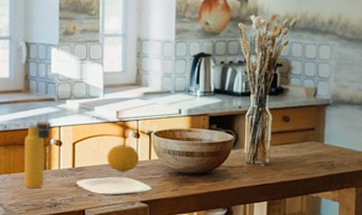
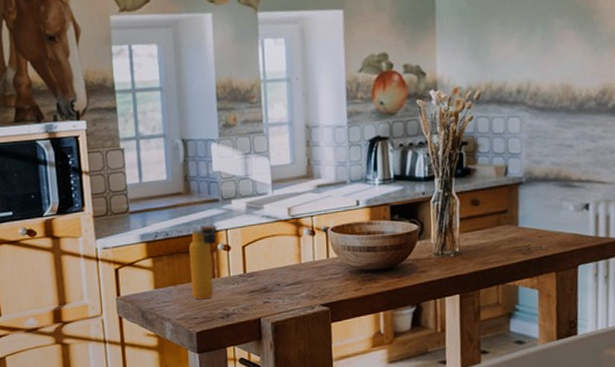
plate: present [75,176,151,196] -> none [248,279,332,302]
fruit: present [107,143,140,172] -> none [280,242,317,274]

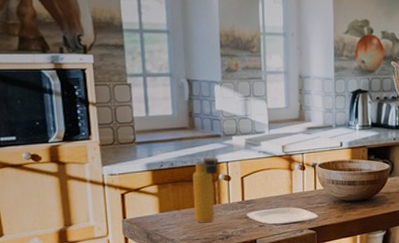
plate: none [248,279,332,302] -> present [246,207,318,226]

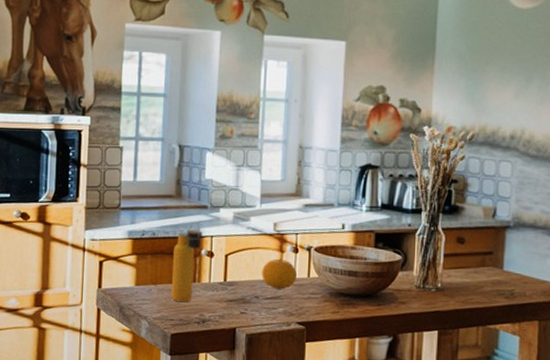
plate: present [246,207,318,226] -> none [226,294,310,316]
fruit: none [275,175,306,202] -> present [262,257,298,290]

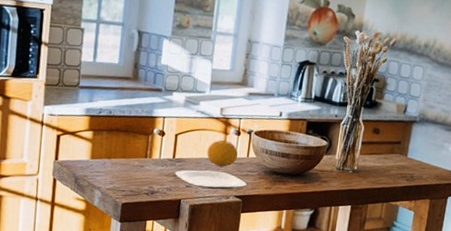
water bottle: present [171,222,203,303] -> none [123,103,156,176]
plate: none [226,294,310,316] -> present [174,170,247,190]

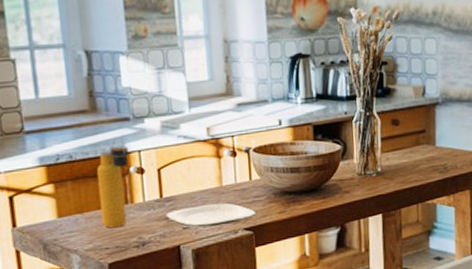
water bottle: none [123,103,156,176] -> present [97,137,129,228]
fruit: present [207,139,239,167] -> none [200,164,239,198]

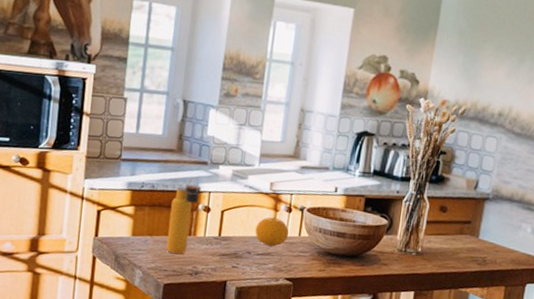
plate: present [165,203,255,227] -> none [220,249,298,271]
fruit: none [200,164,239,198] -> present [255,216,289,247]

